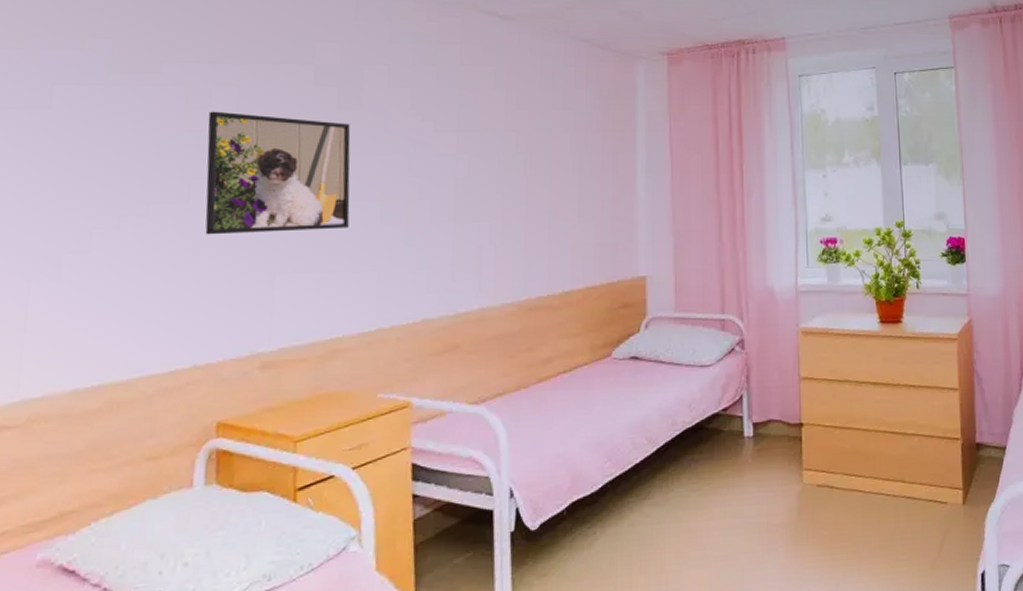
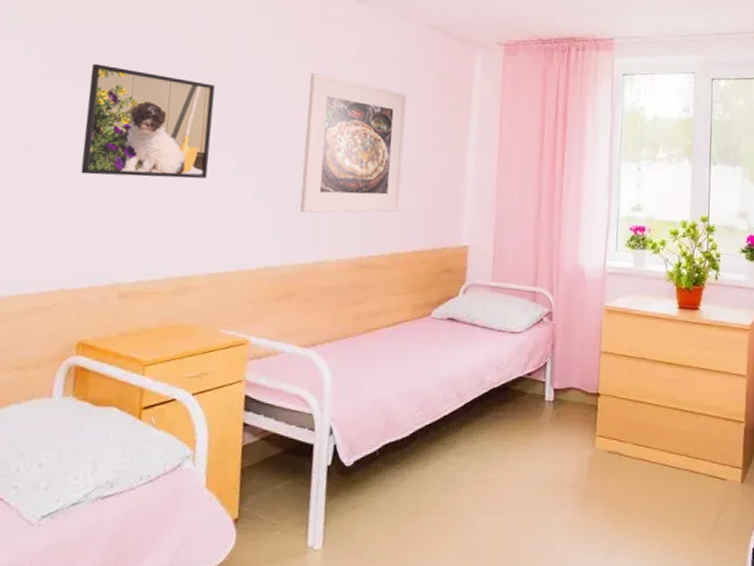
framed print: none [455,102,567,256] -> present [300,73,407,213]

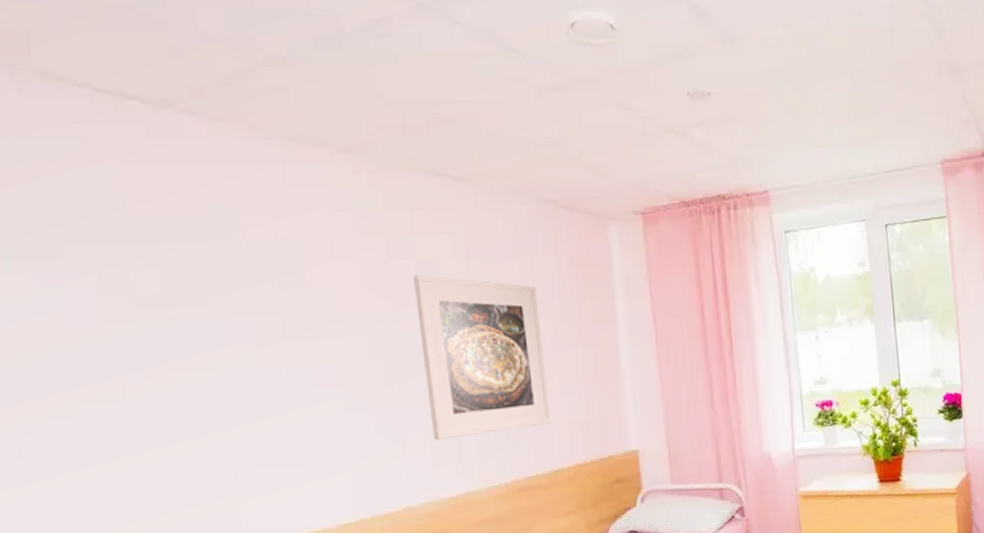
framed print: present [80,63,215,179] -> none [130,297,311,433]

